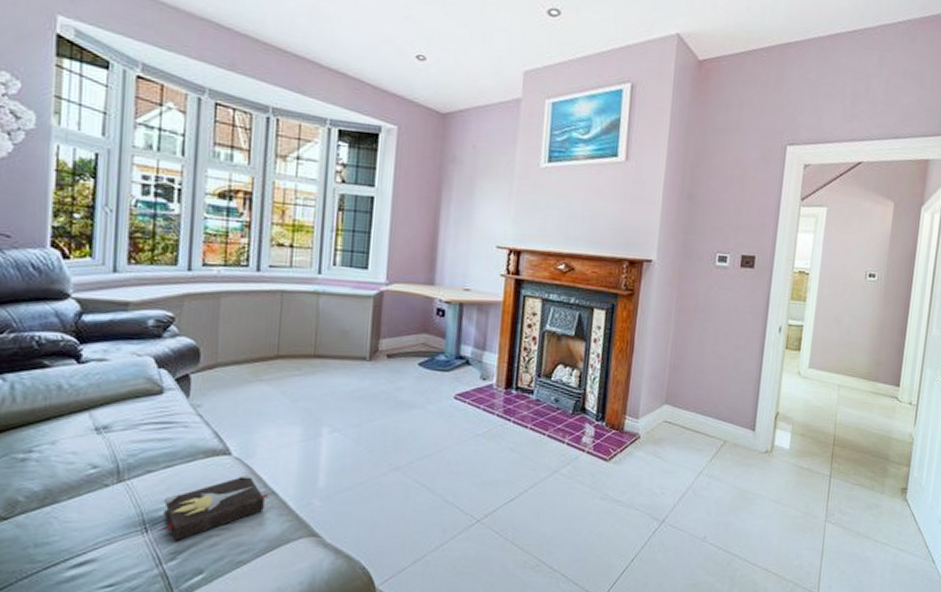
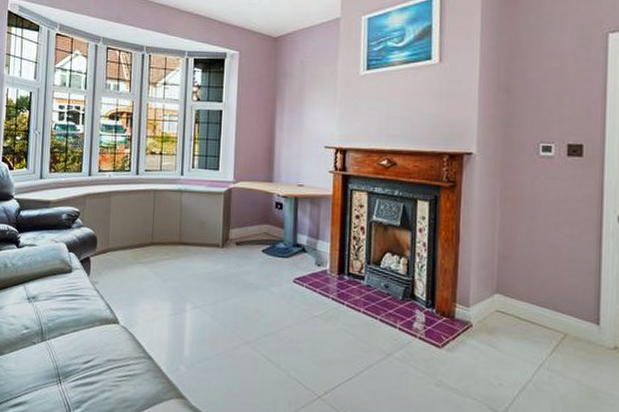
hardback book: present [163,474,270,543] -> none [72,340,148,394]

